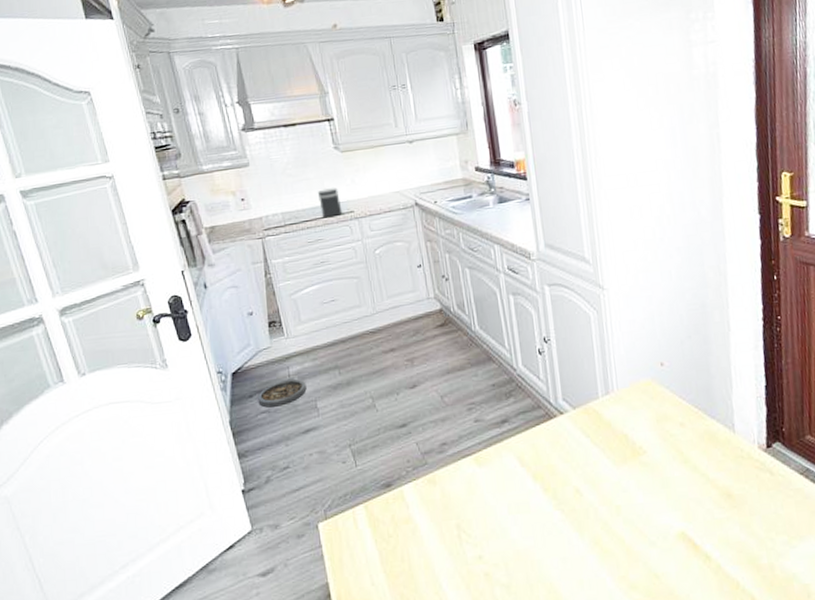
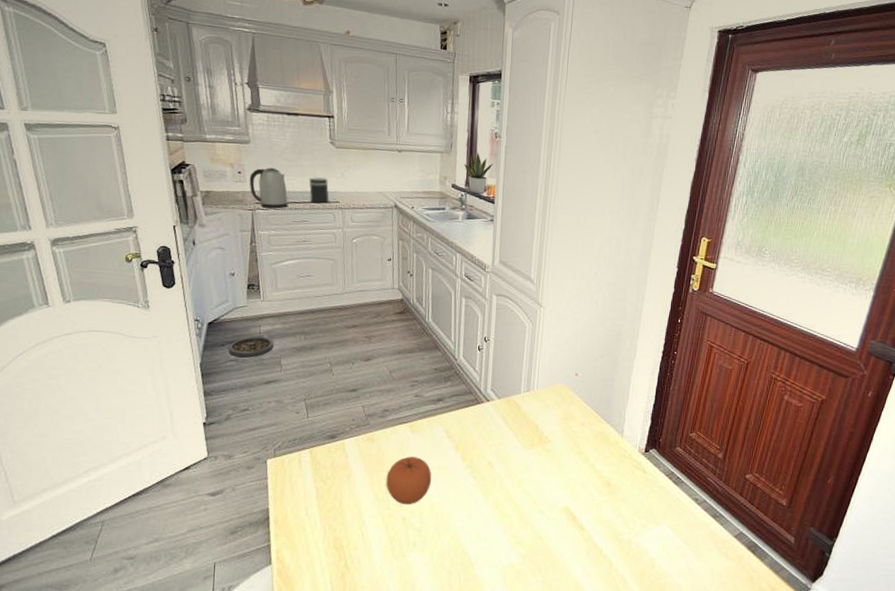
kettle: none [253,187,299,234] -> present [249,168,288,209]
fruit: none [457,495,512,557] -> present [386,456,432,505]
potted plant: none [484,124,519,174] -> present [464,151,494,195]

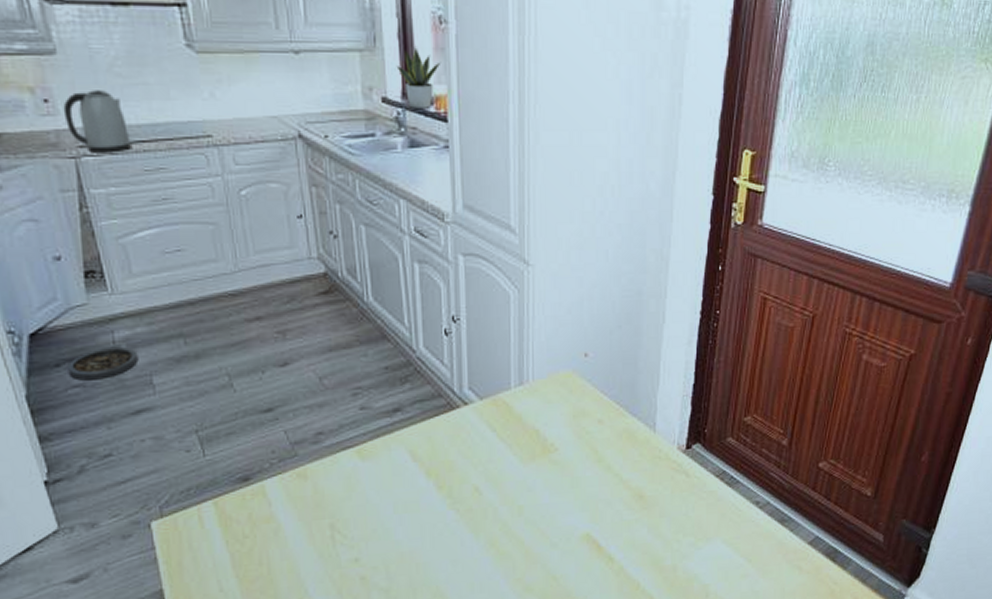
cylinder: present [309,177,329,204] -> none [159,100,196,141]
fruit: present [386,456,432,505] -> none [331,492,397,560]

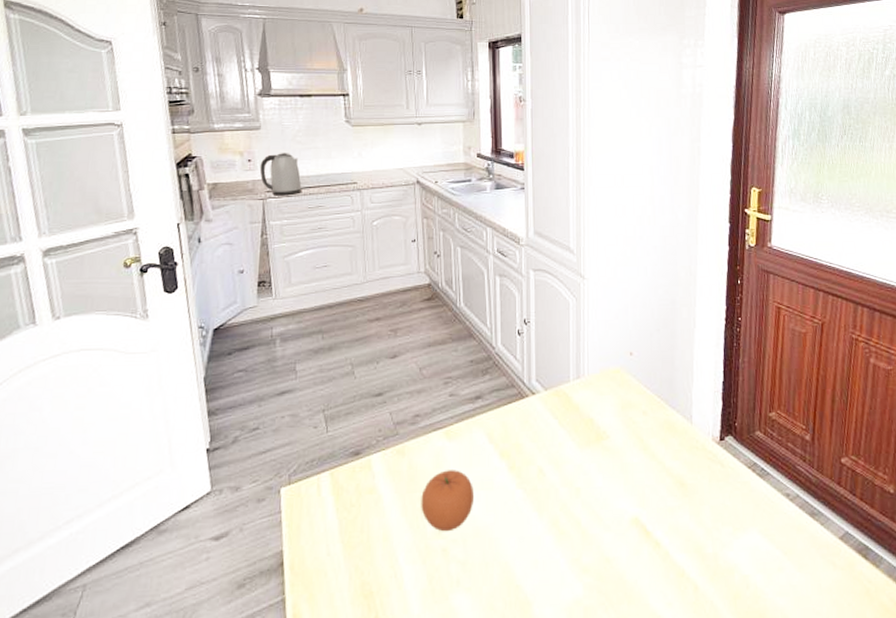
pet bowl: present [68,346,139,381] -> none [236,339,288,366]
fruit: none [331,492,397,560] -> present [421,470,475,532]
potted plant: present [396,45,441,110] -> none [488,117,520,162]

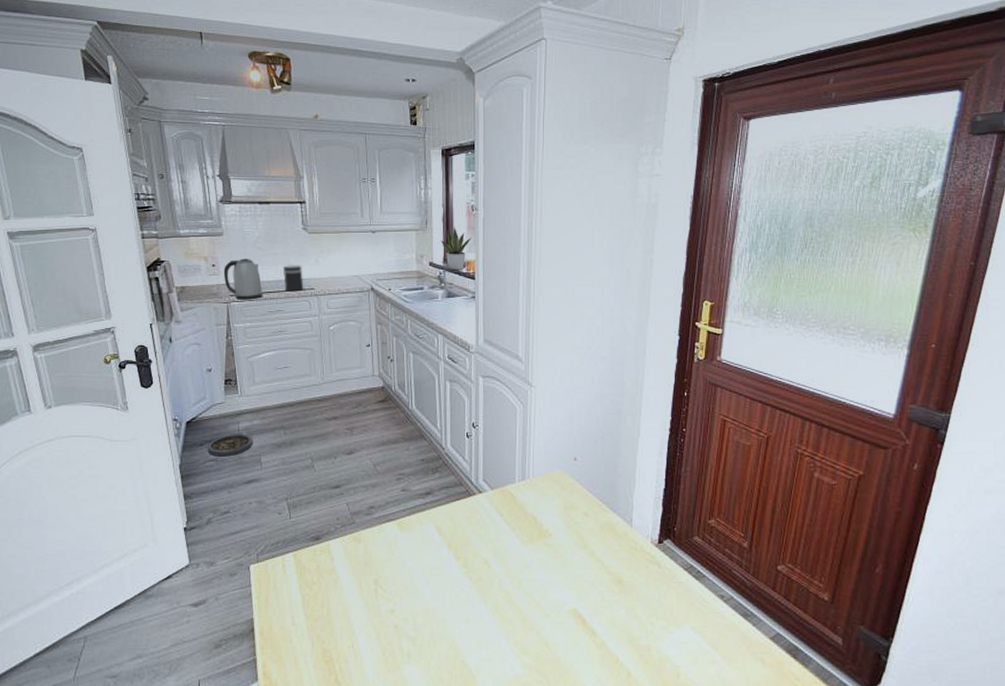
pet bowl: none [236,339,288,366] -> present [208,433,253,457]
cylinder: none [324,159,346,186] -> present [283,265,304,292]
fruit: present [421,470,475,532] -> none [375,557,424,611]
potted plant: none [488,117,520,162] -> present [440,226,472,271]

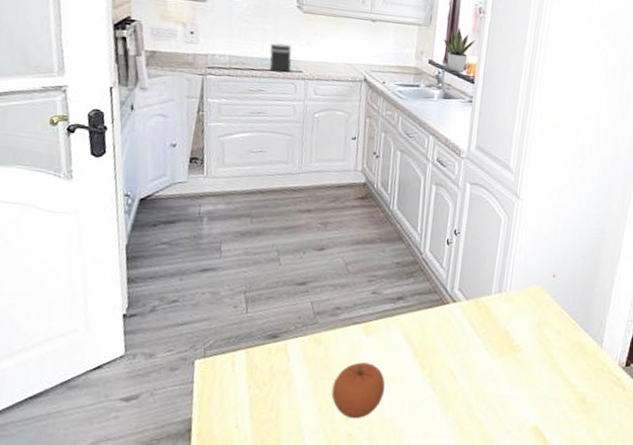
pet bowl: present [208,433,253,457] -> none [161,217,215,241]
kettle: present [223,259,263,300] -> none [202,29,245,75]
fruit: none [375,557,424,611] -> present [331,362,385,419]

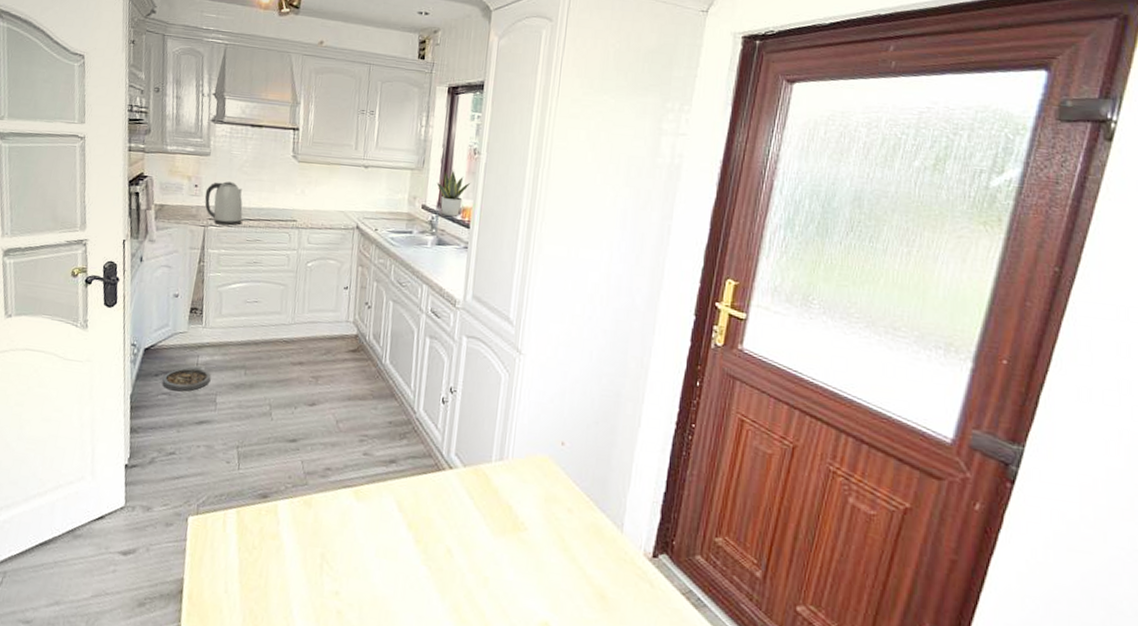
pet bowl: none [161,217,215,241] -> present [162,367,211,392]
kettle: none [202,29,245,75] -> present [204,181,243,226]
cylinder: present [269,43,292,73] -> none [266,193,287,222]
fruit: present [331,362,385,419] -> none [321,530,377,595]

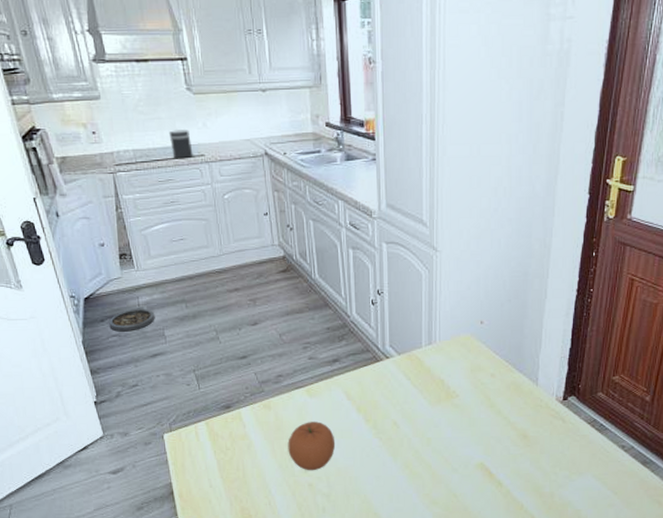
kettle: present [204,181,243,226] -> none [105,124,150,170]
cylinder: none [266,193,287,222] -> present [168,130,193,159]
fruit: none [321,530,377,595] -> present [288,421,336,471]
potted plant: present [436,169,471,218] -> none [336,81,371,132]

